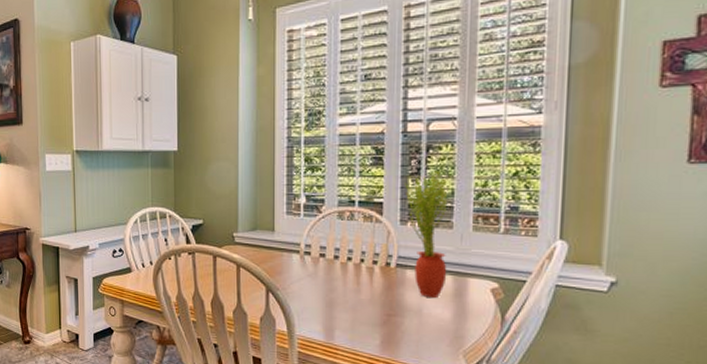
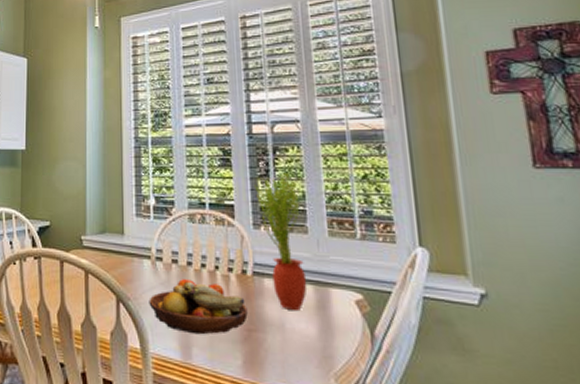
fruit bowl: none [296,271,388,320] -> present [149,279,248,335]

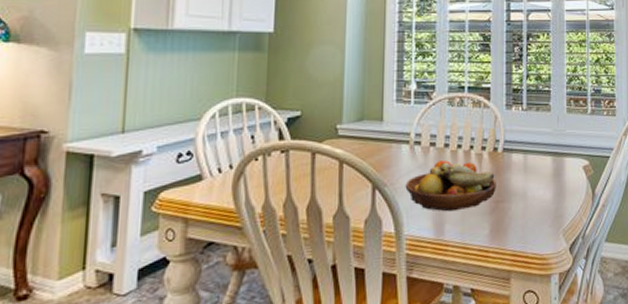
potted plant: present [254,173,307,310] -> none [509,57,547,180]

